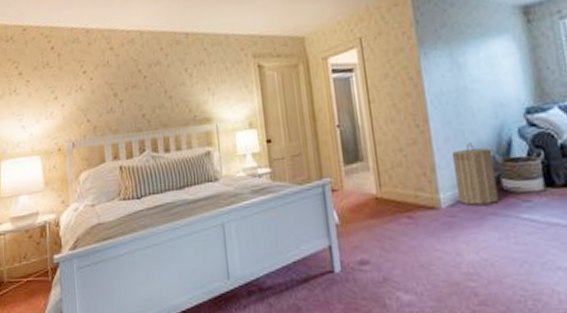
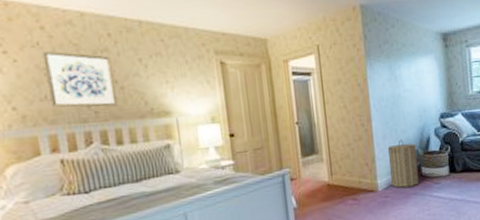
wall art: none [111,68,167,119] -> present [42,50,118,108]

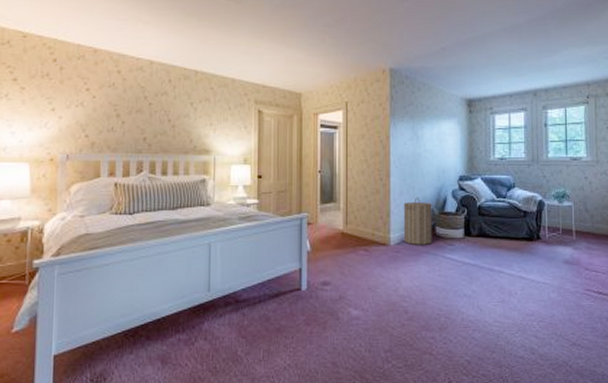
wall art: present [42,50,118,108] -> none [115,90,169,141]

